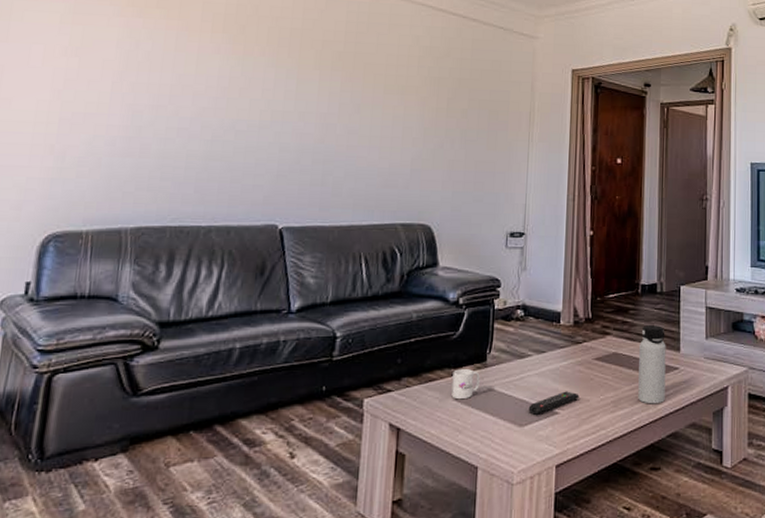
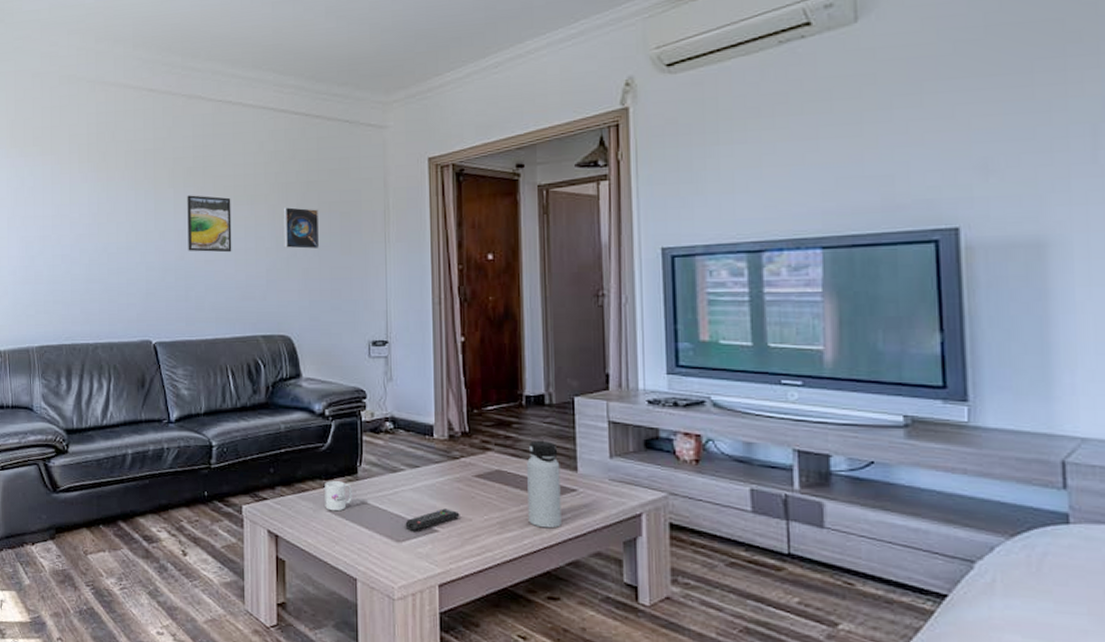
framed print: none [329,79,381,140] -> present [187,195,232,253]
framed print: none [431,101,469,143] -> present [283,207,320,250]

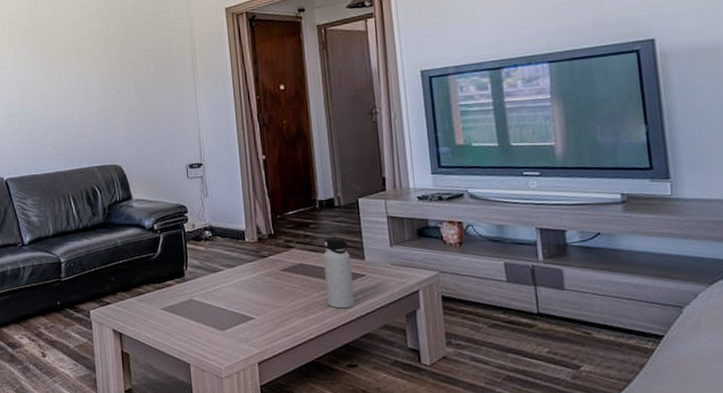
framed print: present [187,195,232,253] -> none [25,51,66,100]
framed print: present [283,207,320,250] -> none [107,56,140,92]
mug: present [324,481,352,512] -> none [158,283,182,309]
remote control: present [405,508,460,531] -> none [227,299,272,320]

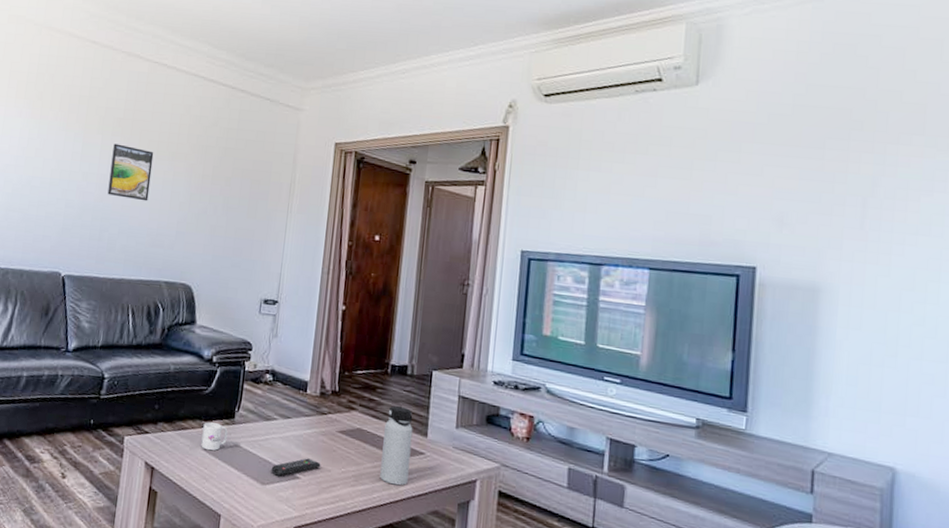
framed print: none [25,51,66,100] -> present [107,143,154,201]
mug: none [158,283,182,309] -> present [201,422,228,451]
remote control: none [227,299,272,320] -> present [271,458,321,476]

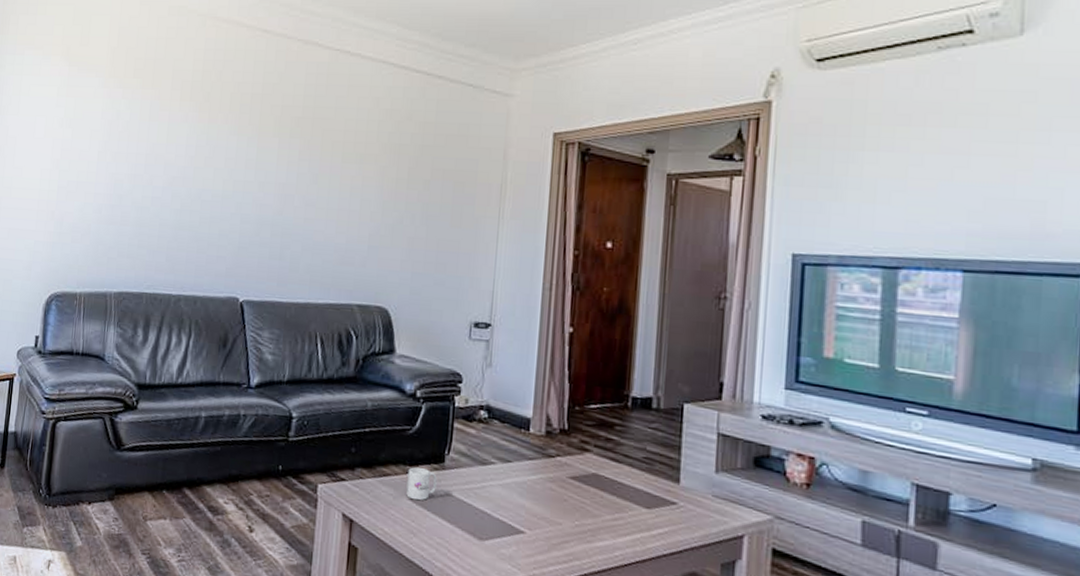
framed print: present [107,143,154,201] -> none [287,147,339,212]
remote control: present [271,458,321,476] -> none [490,509,550,530]
water bottle: present [380,406,413,486] -> none [622,446,662,542]

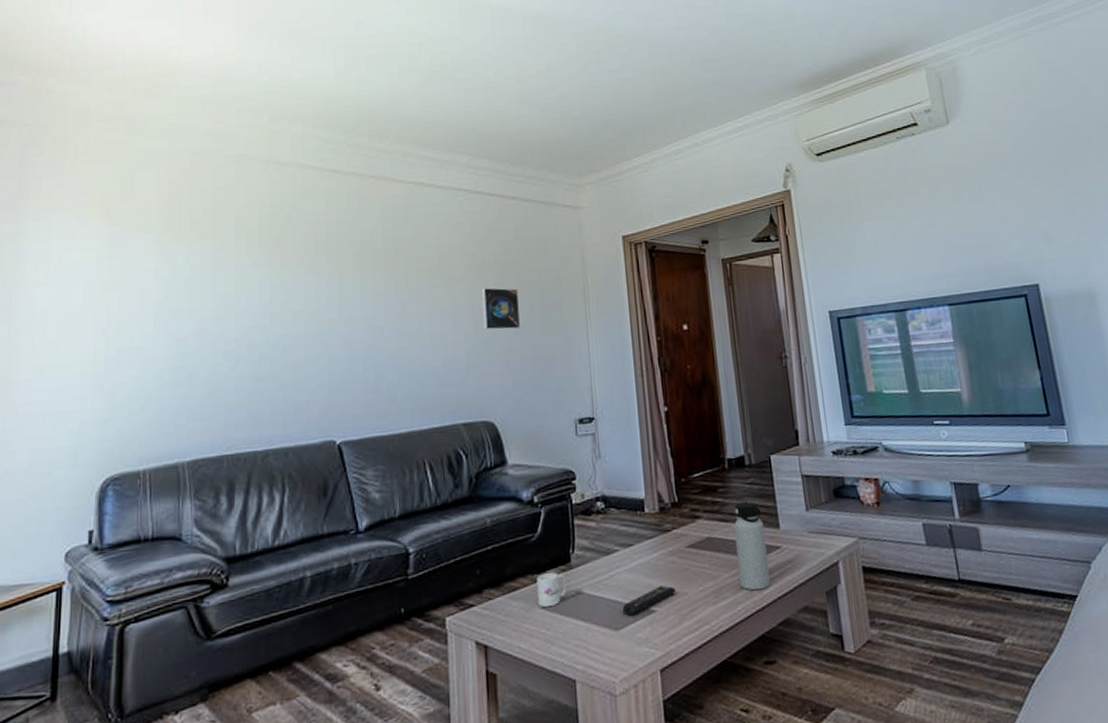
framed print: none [390,170,432,219] -> present [481,287,521,330]
remote control: none [490,509,550,530] -> present [622,585,676,616]
water bottle: none [622,446,662,542] -> present [734,502,771,591]

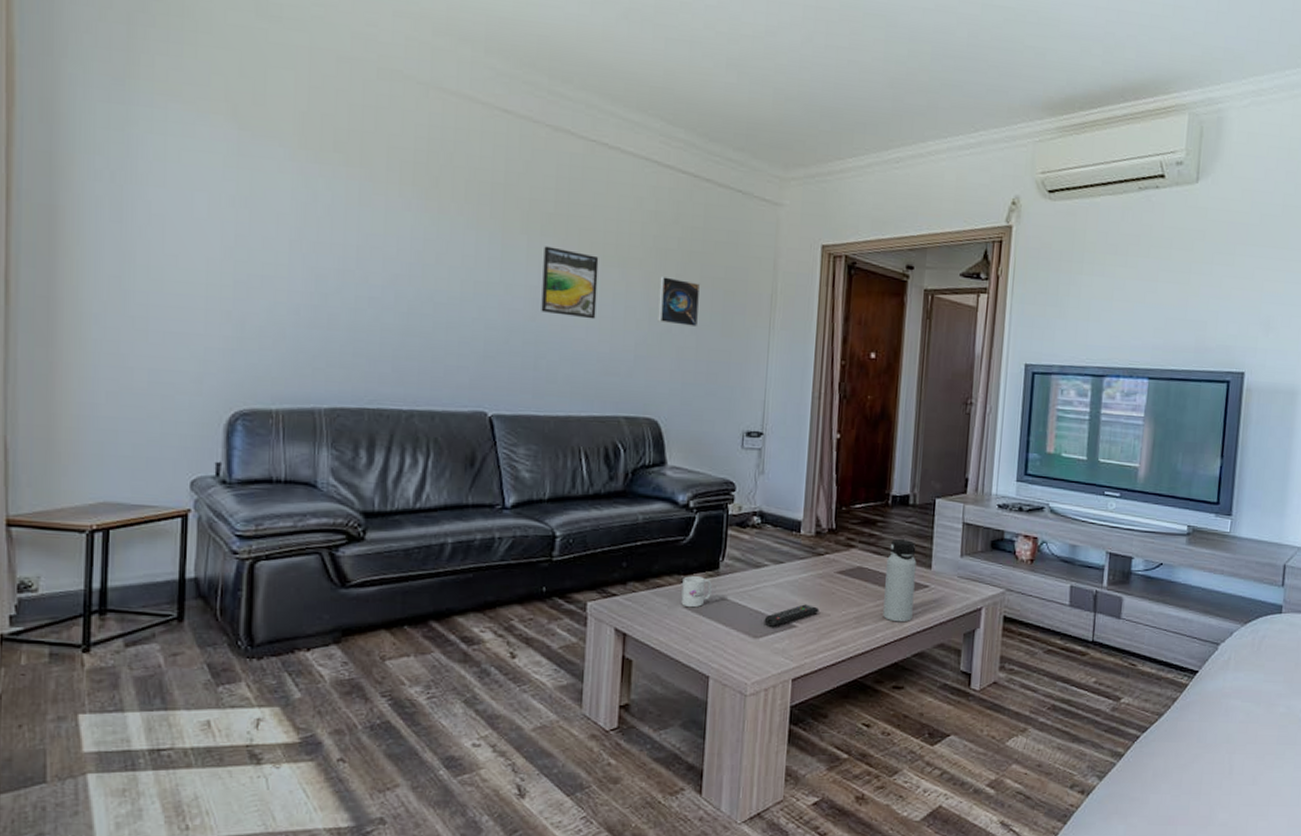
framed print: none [376,279,427,339] -> present [541,246,599,319]

